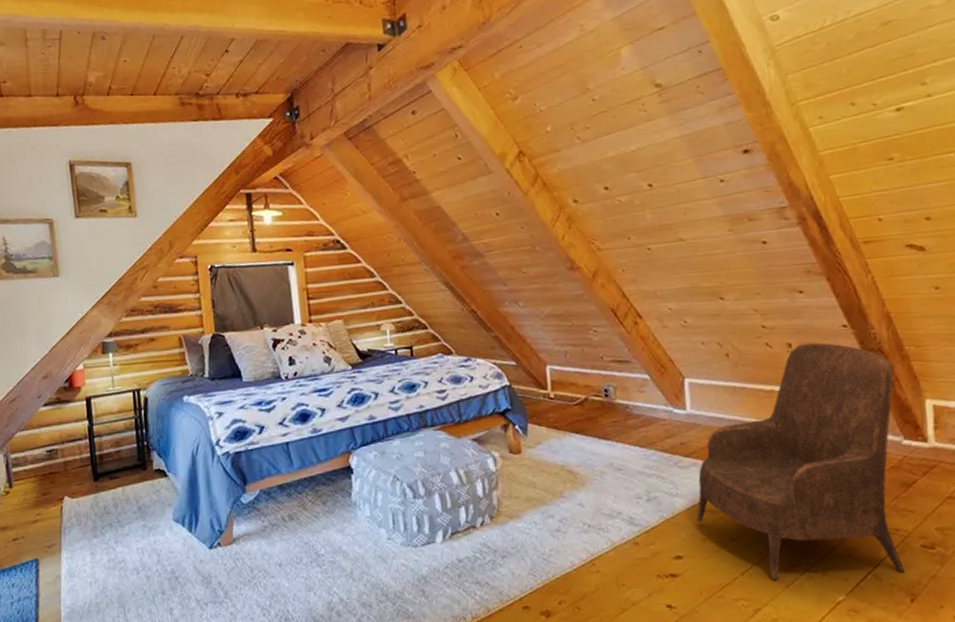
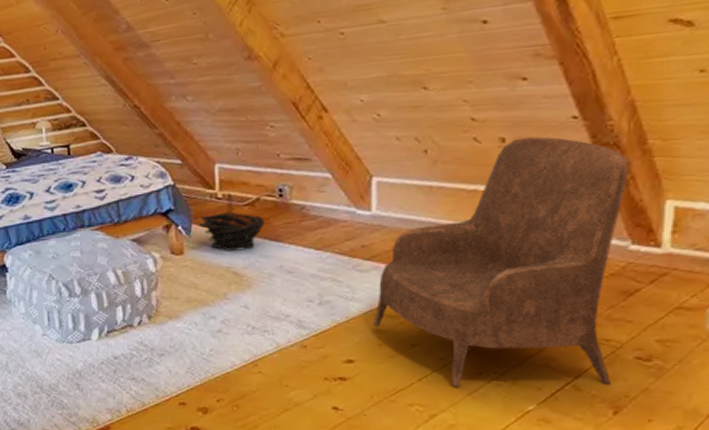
basket: none [533,392,594,450] -> present [198,192,265,251]

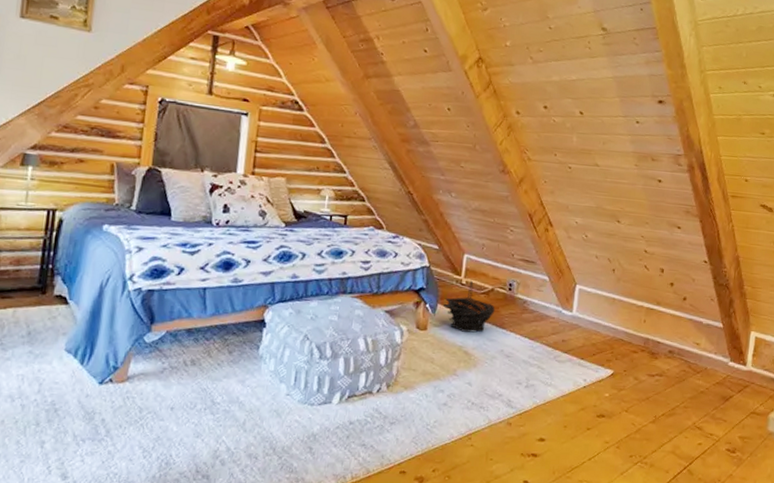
armchair: present [373,136,629,388] -> none [562,271,733,471]

